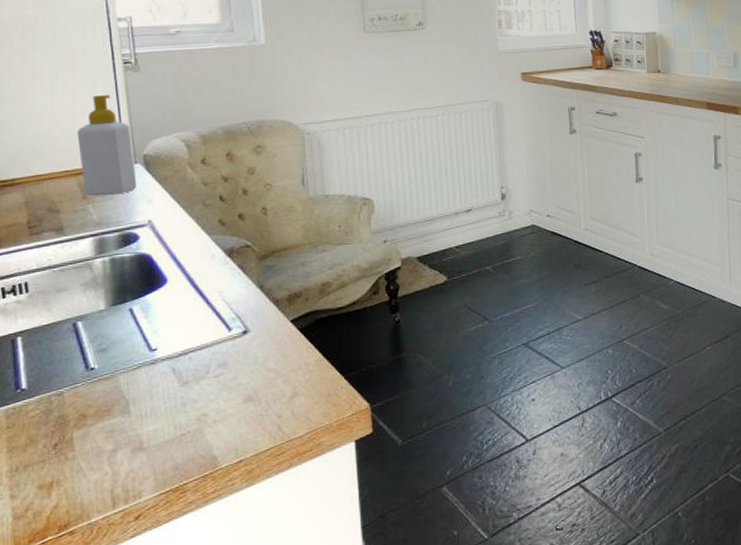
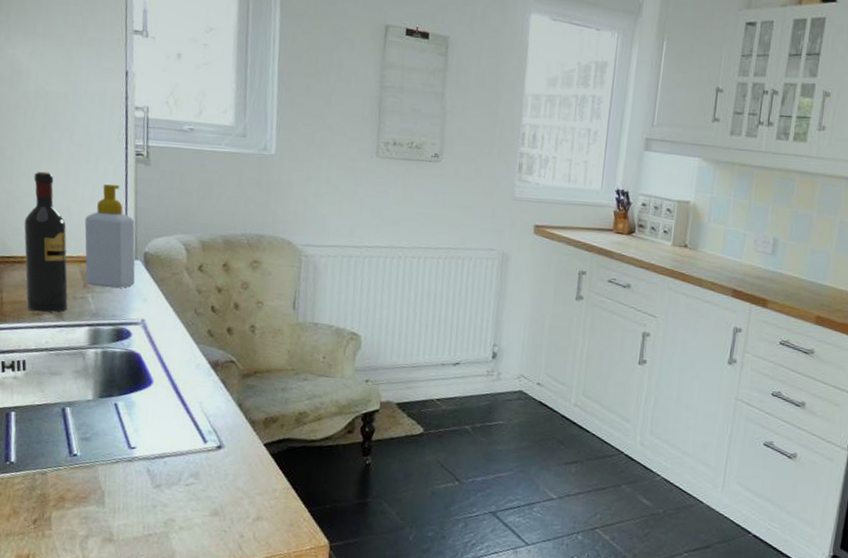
wine bottle: none [12,92,68,232] -> present [24,171,68,312]

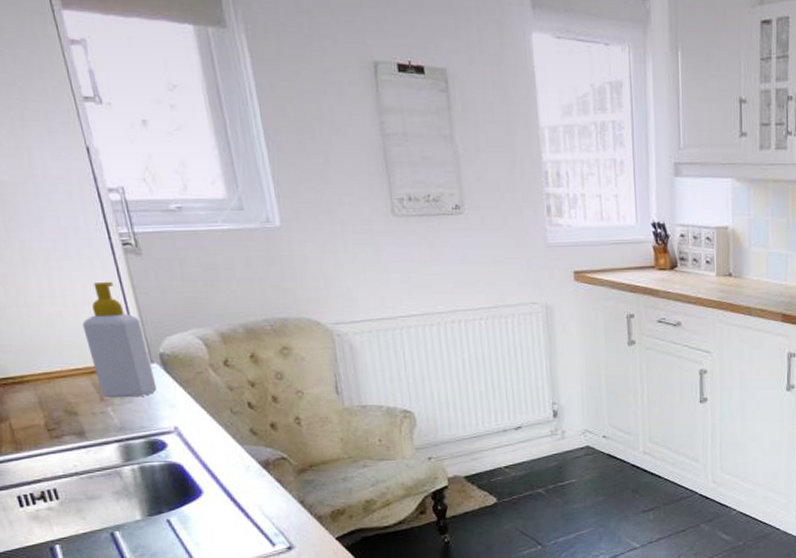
wine bottle: present [24,171,68,312] -> none [10,276,88,435]

